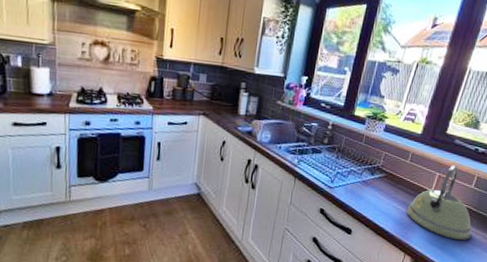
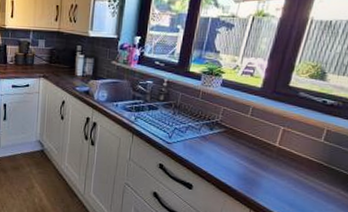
kettle: present [406,165,472,241] -> none [250,119,324,197]

